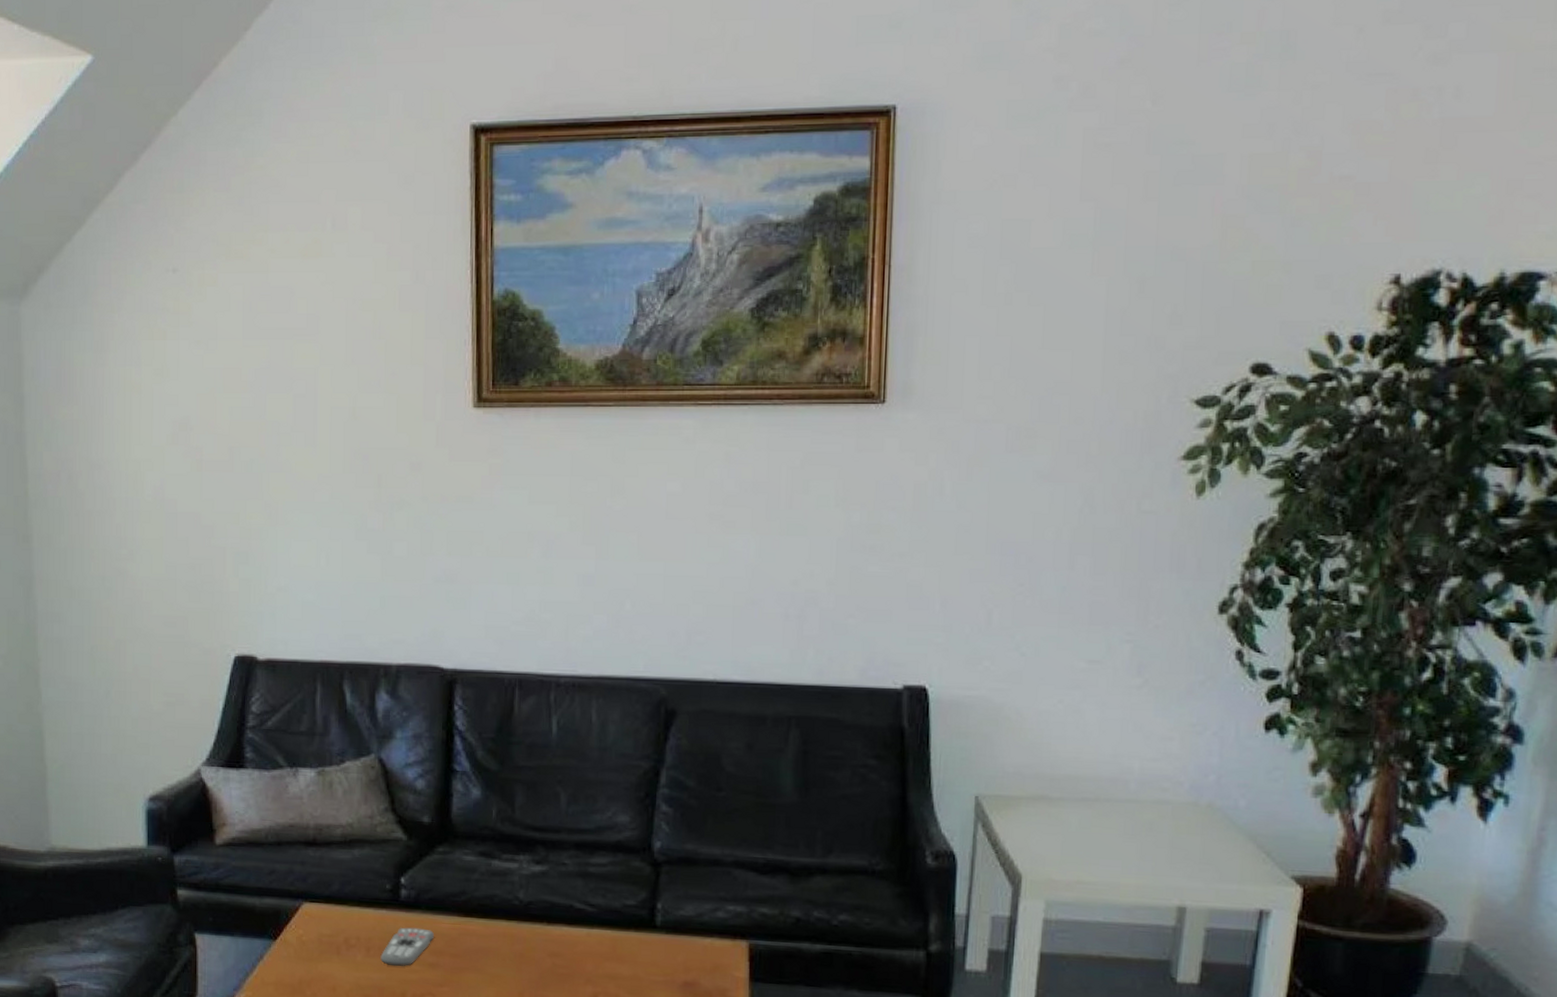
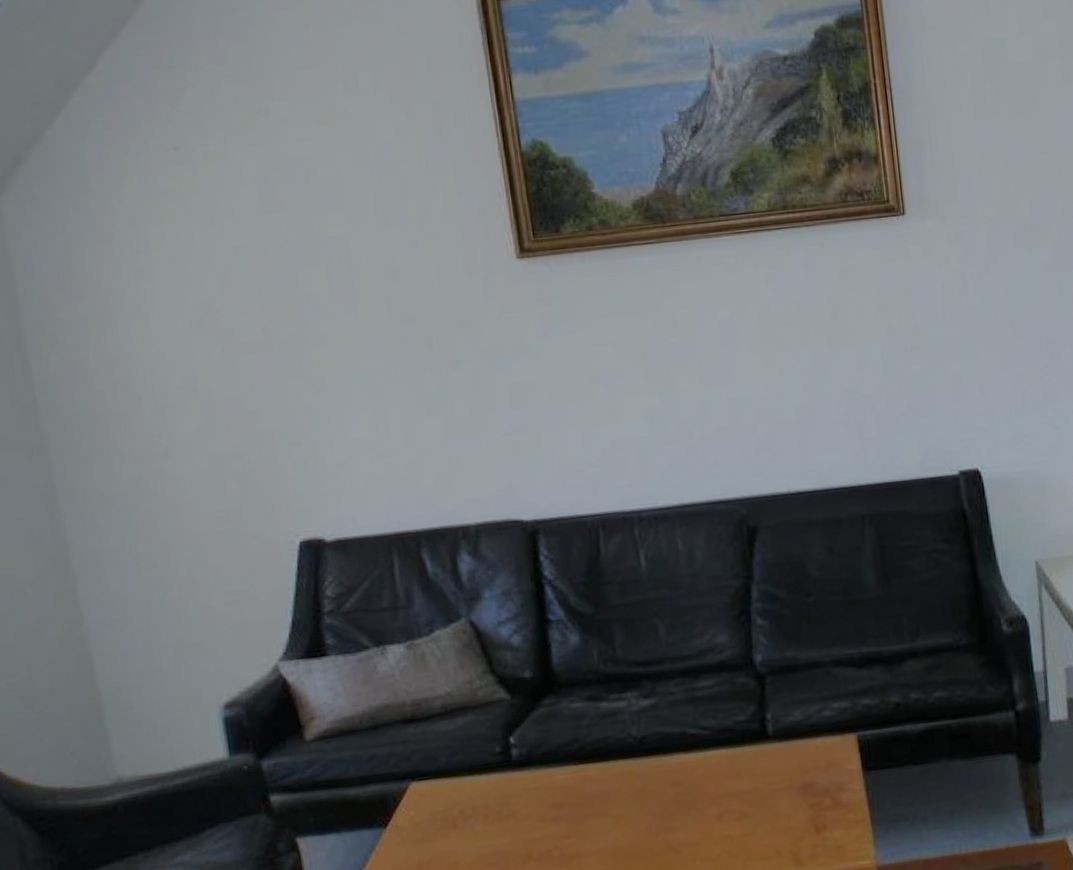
remote control: present [380,927,434,967] -> none [500,784,552,829]

